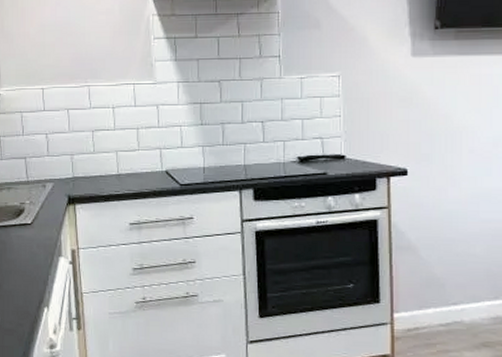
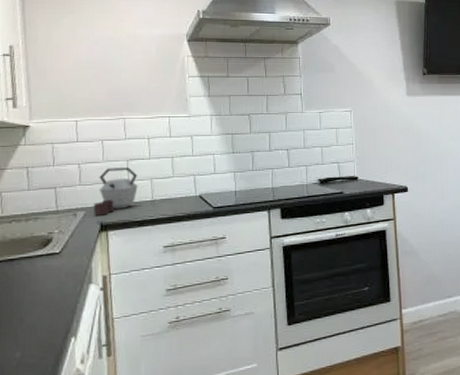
kettle: none [60,139,103,188] -> present [93,167,138,216]

